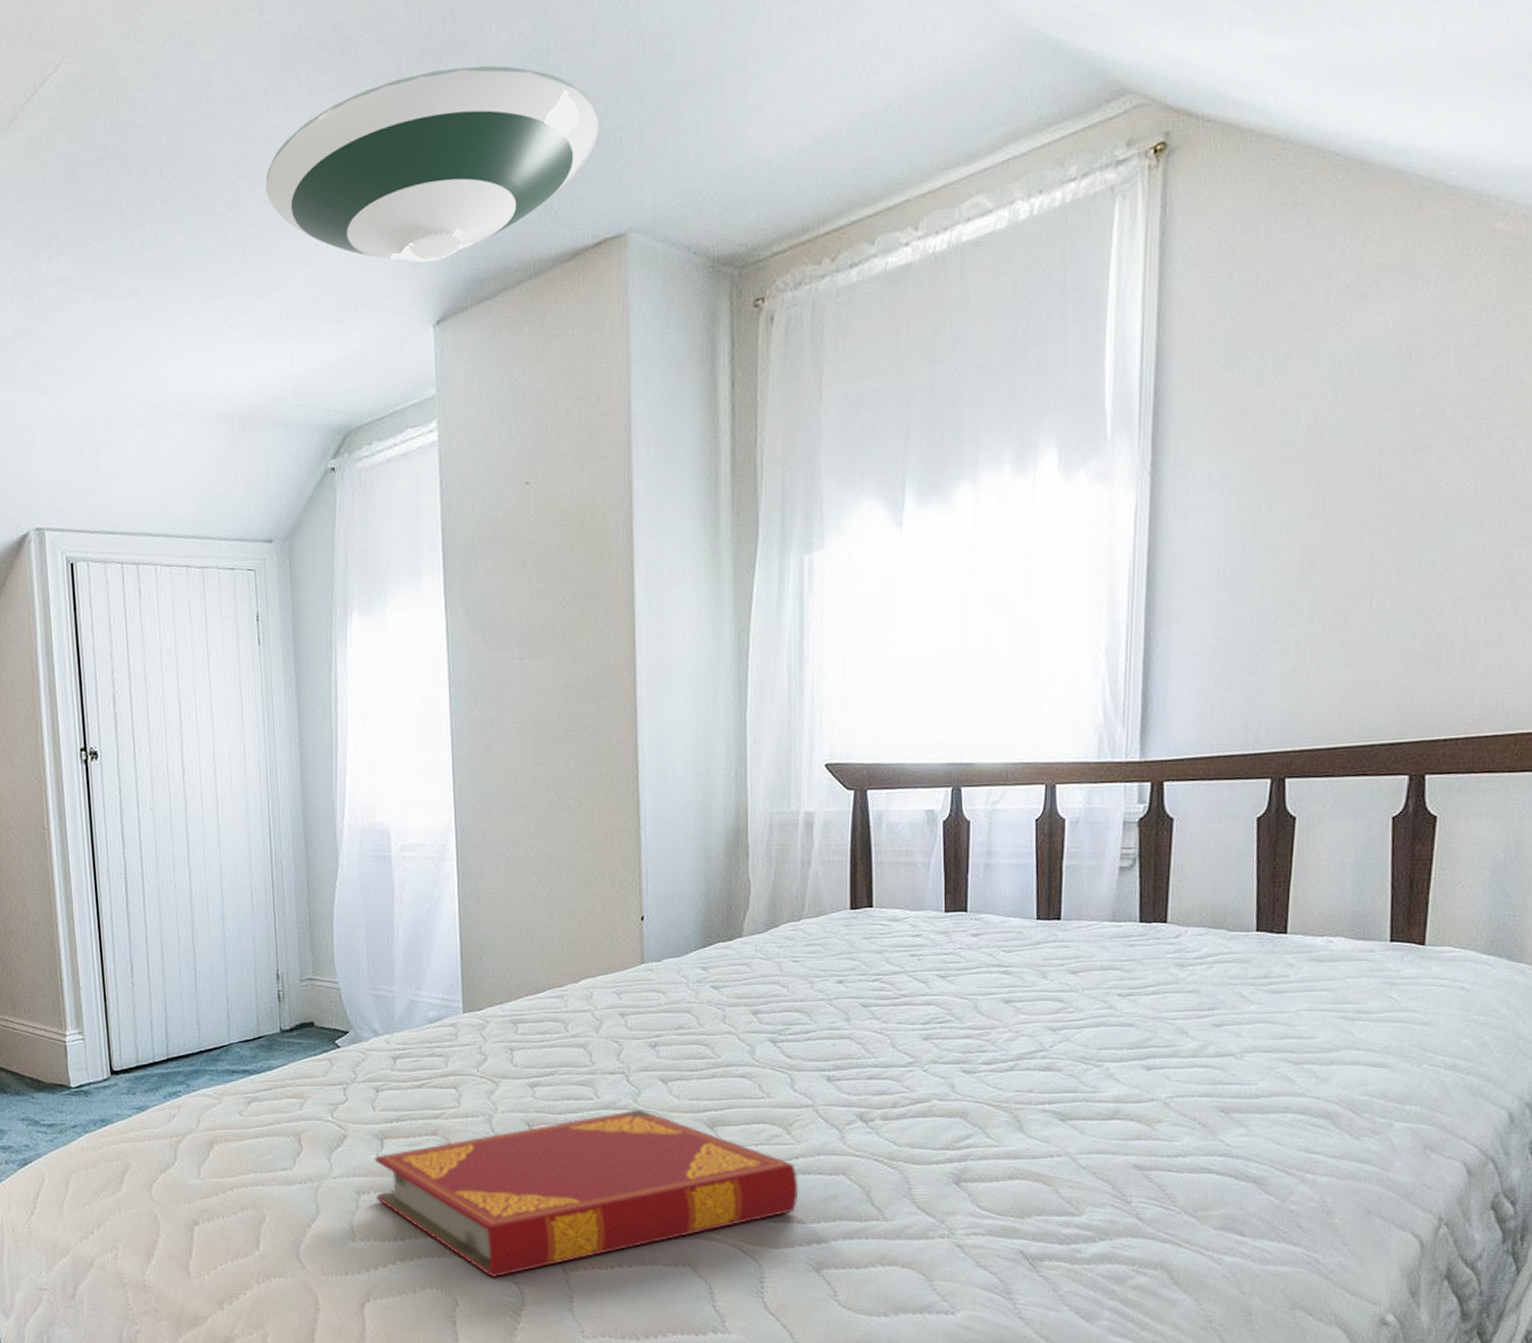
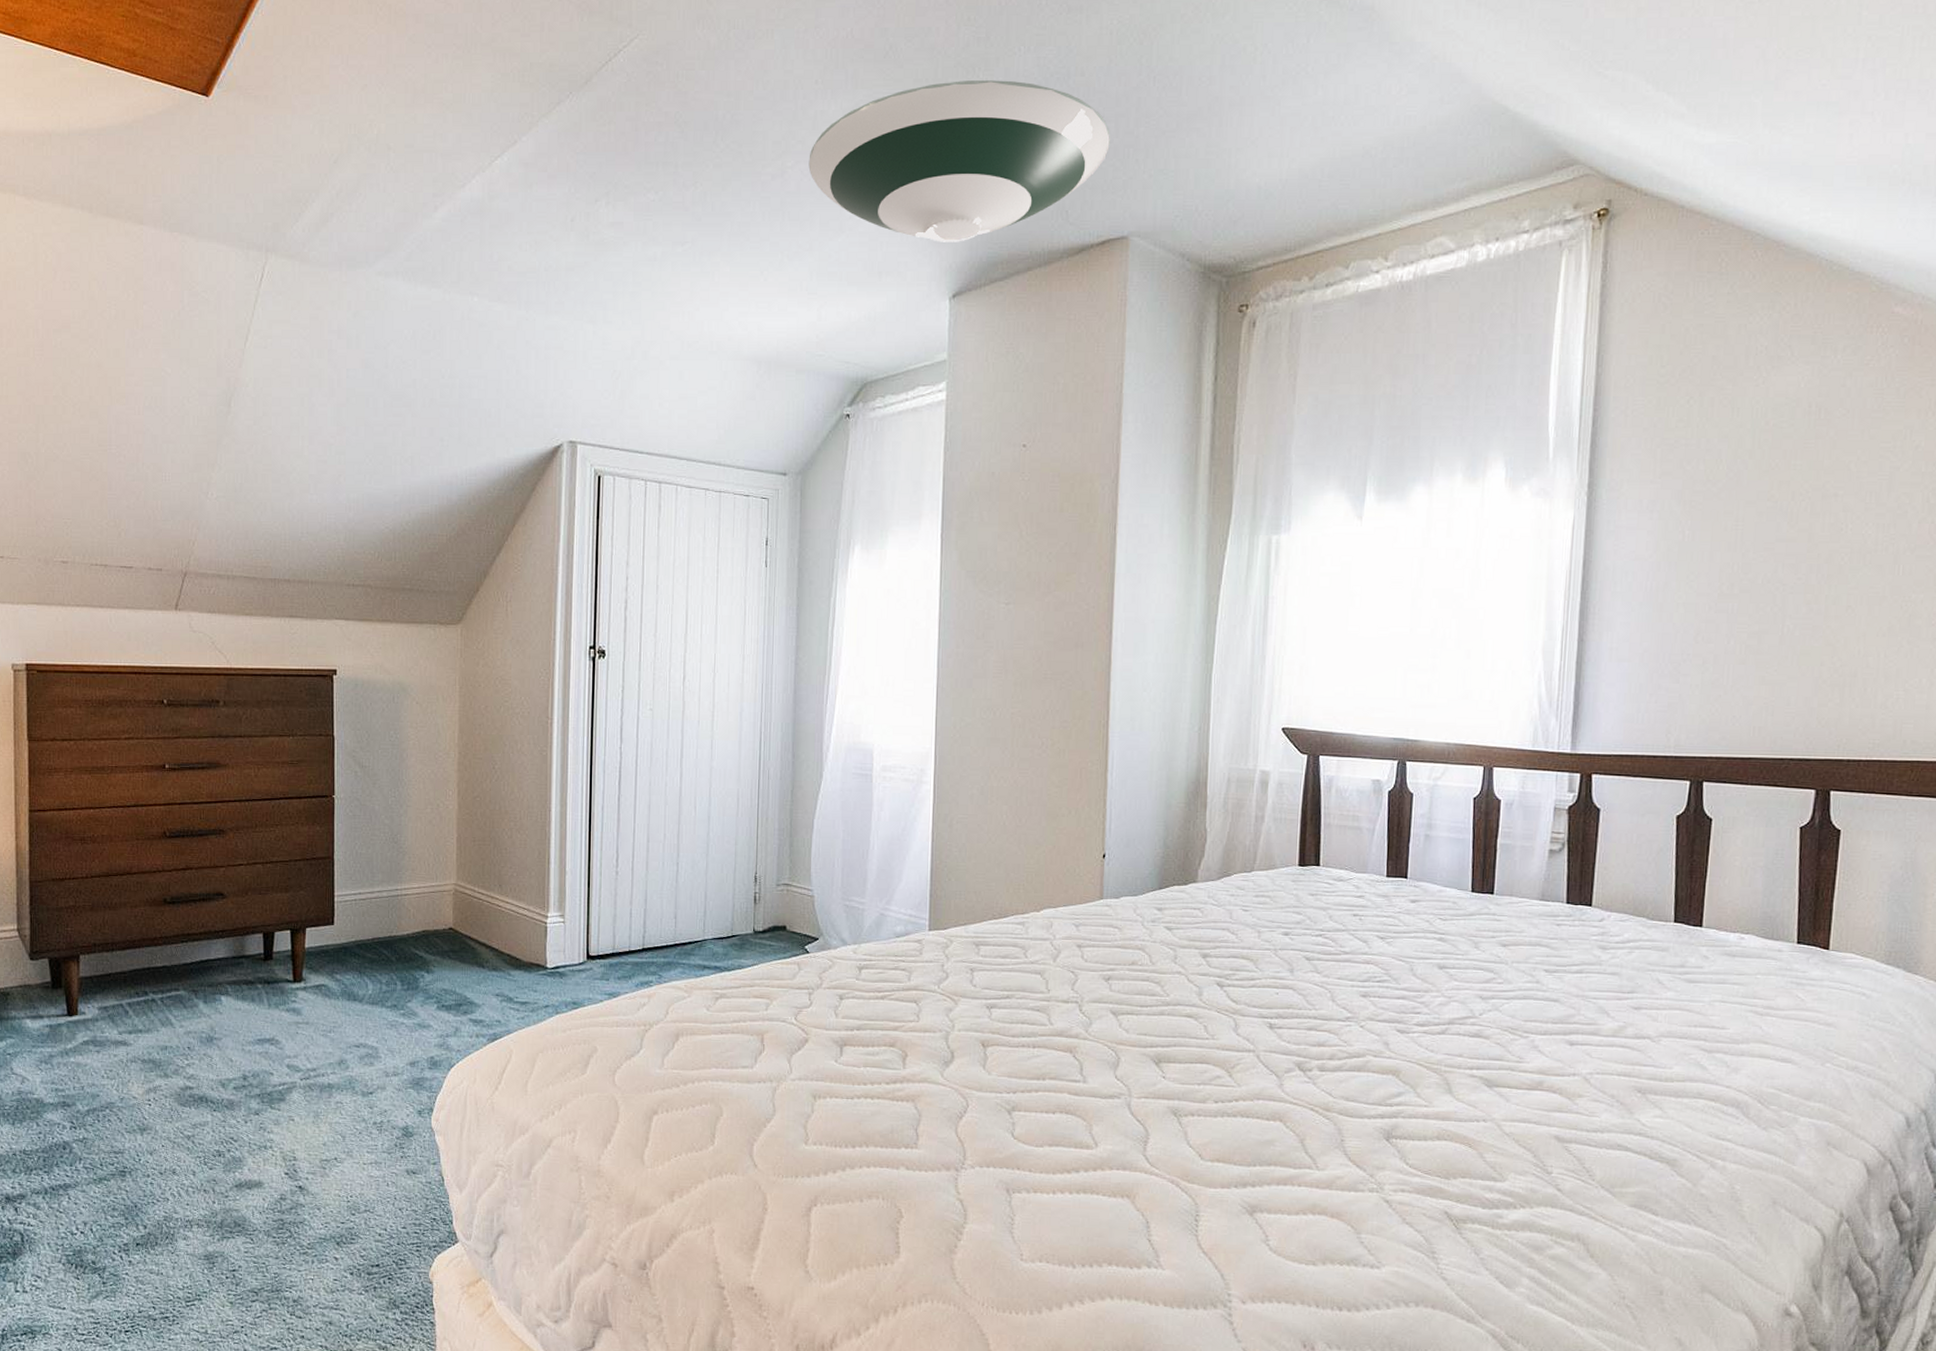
hardback book: present [374,1109,799,1277] -> none [832,1039,1237,1192]

